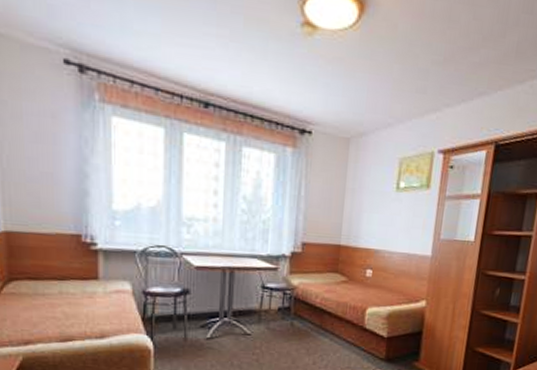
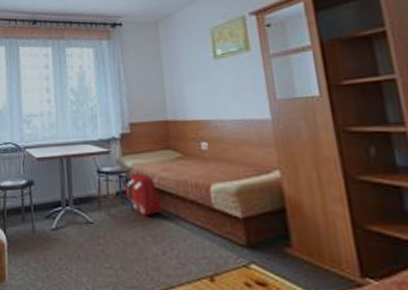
backpack: none [288,292,320,332] -> present [126,173,162,216]

